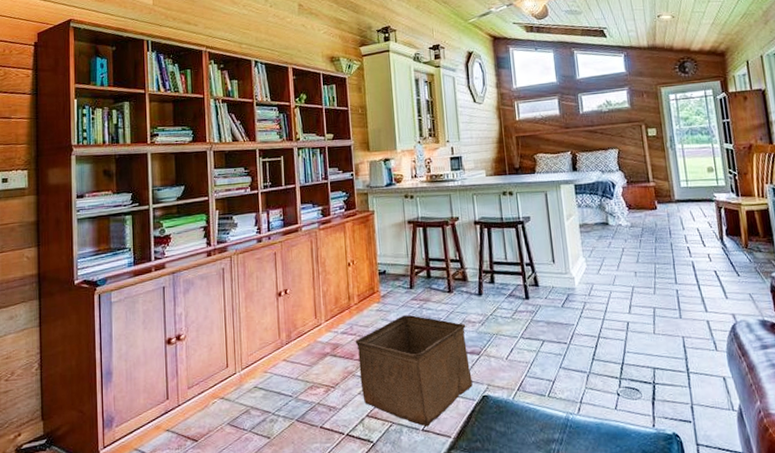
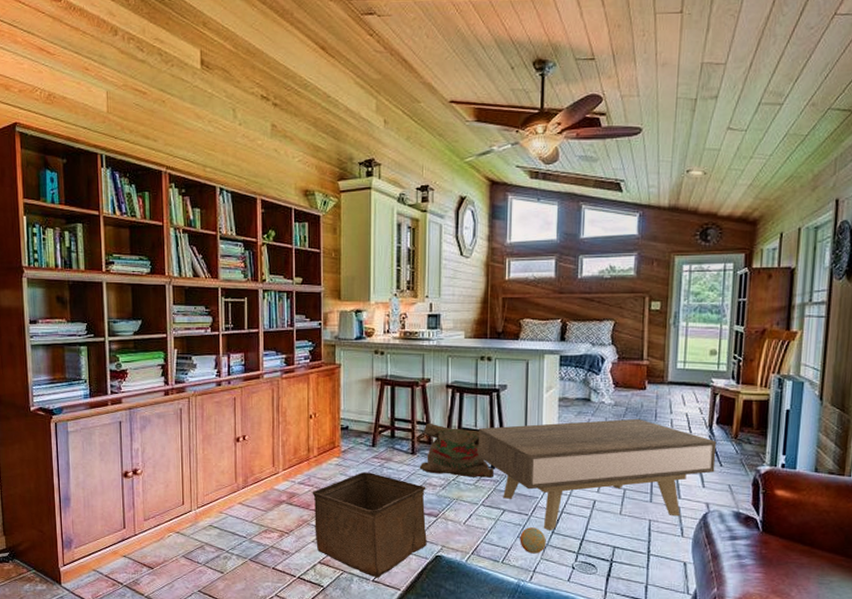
bag: none [457,260,530,311] -> present [419,424,495,478]
coffee table: none [508,237,734,357] -> present [477,418,717,530]
ball: none [562,356,589,384] -> present [520,527,546,554]

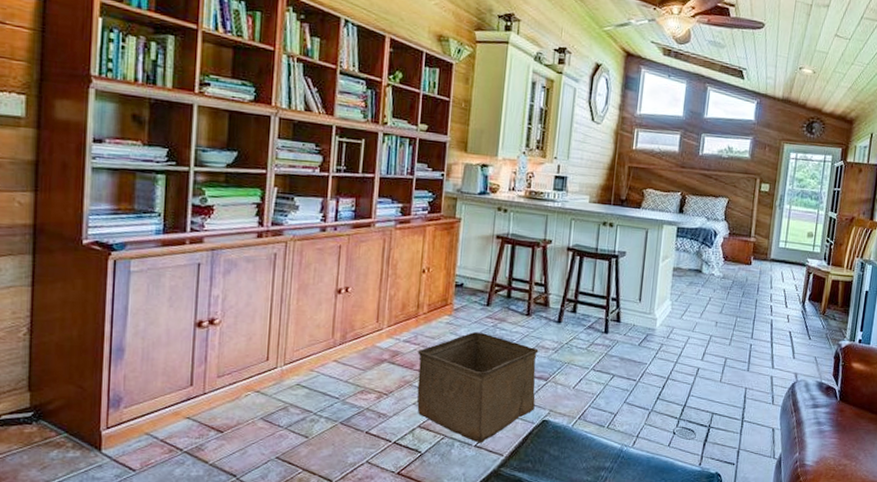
bag: present [419,424,495,478] -> none [533,285,607,343]
coffee table: present [477,418,717,530] -> none [592,291,808,396]
ball: present [520,527,546,554] -> none [626,393,651,419]

